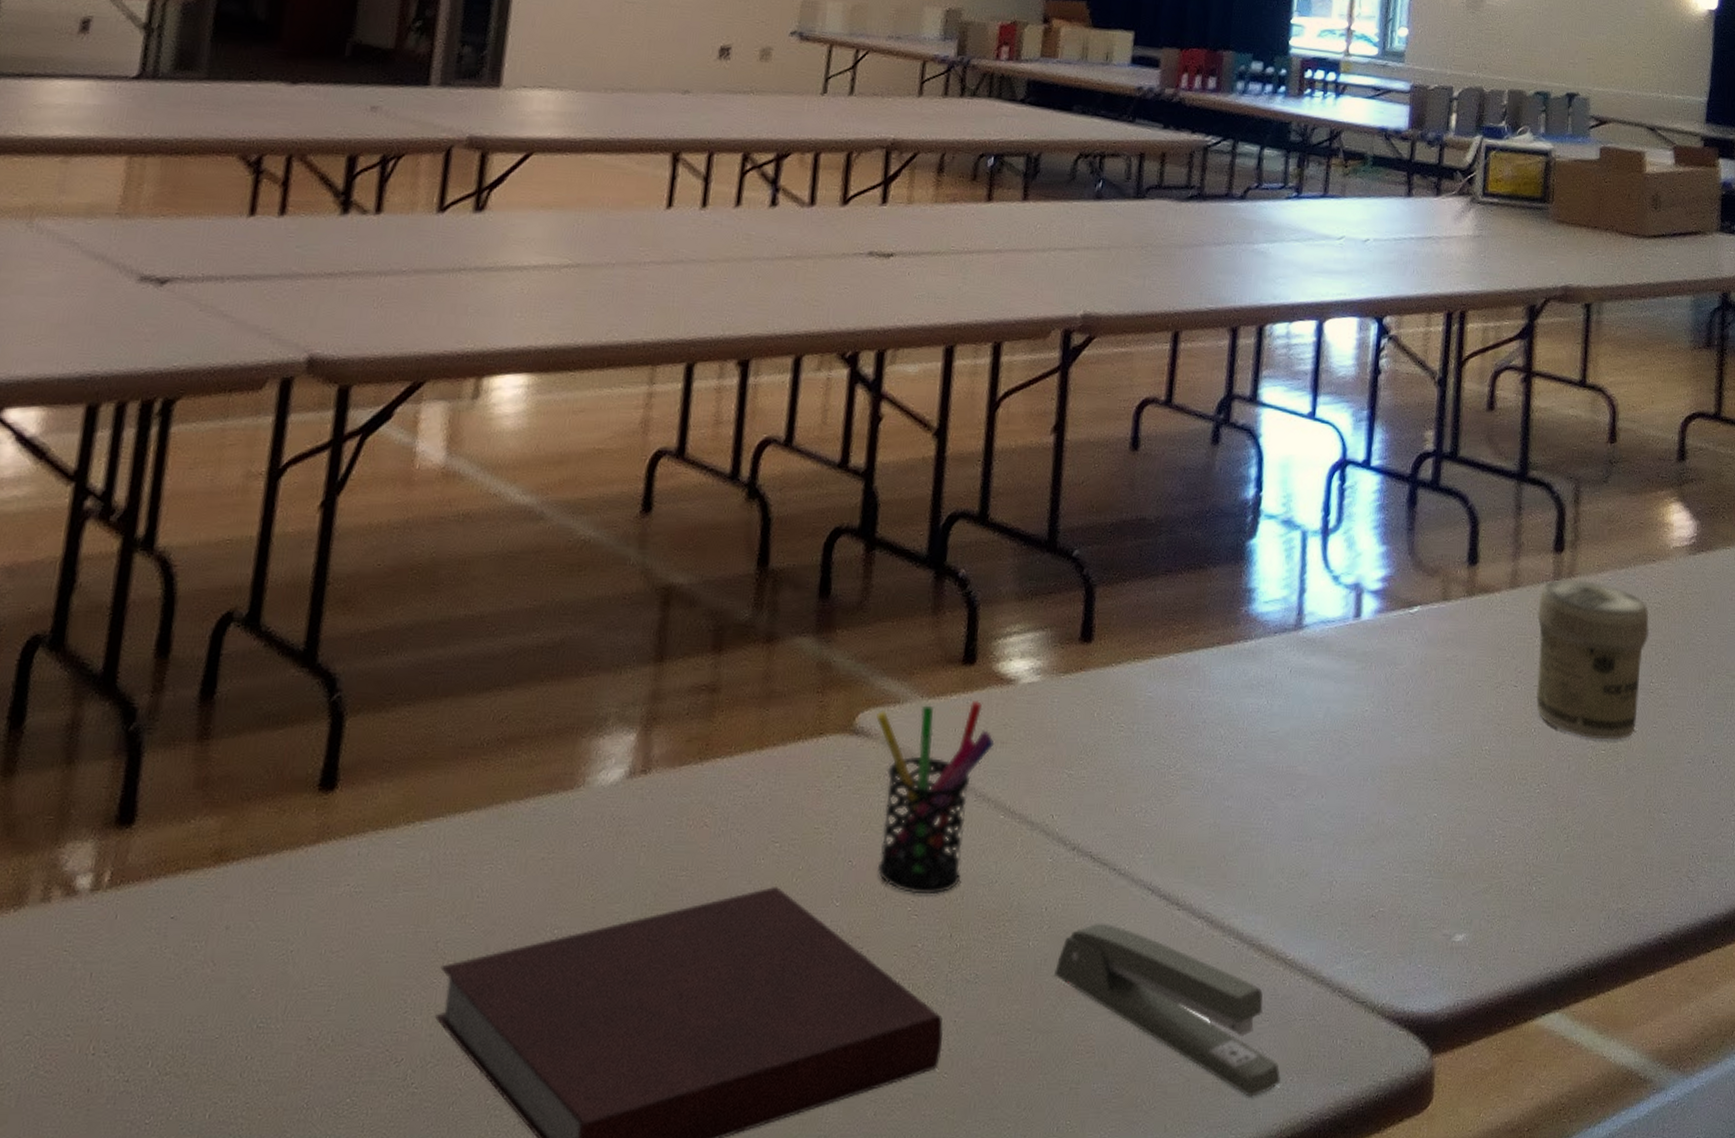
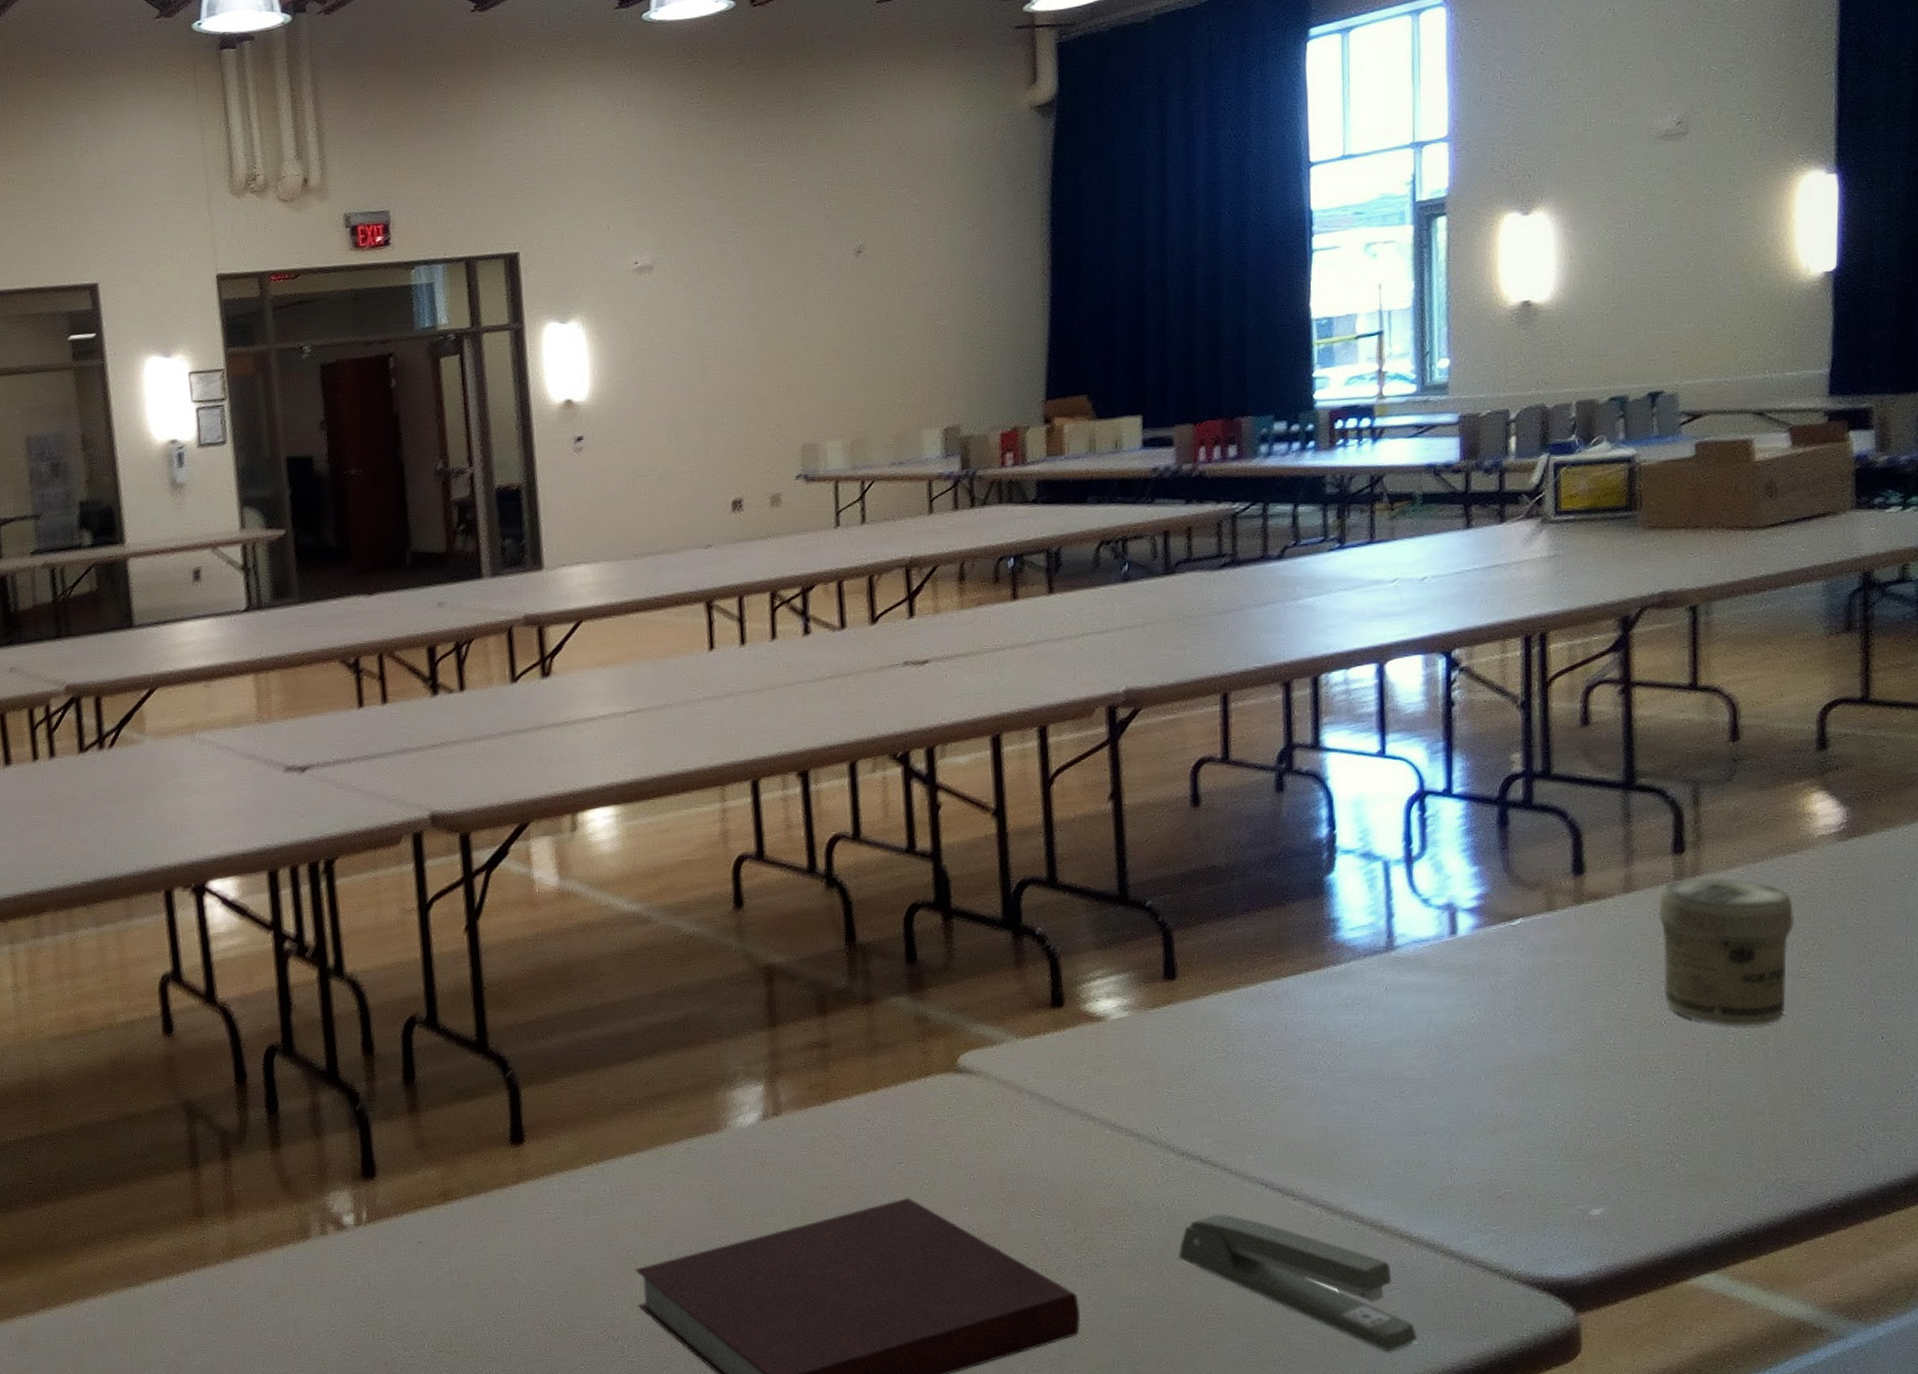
pen holder: present [875,700,995,895] -> none [975,1036,1093,1199]

